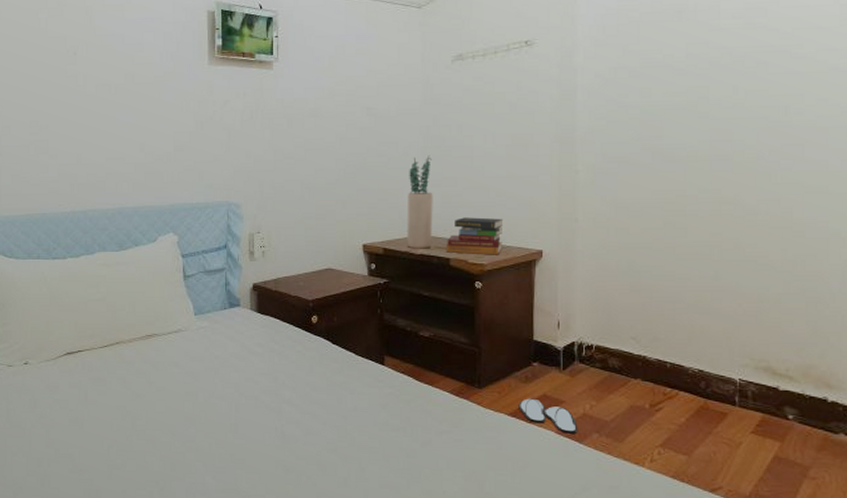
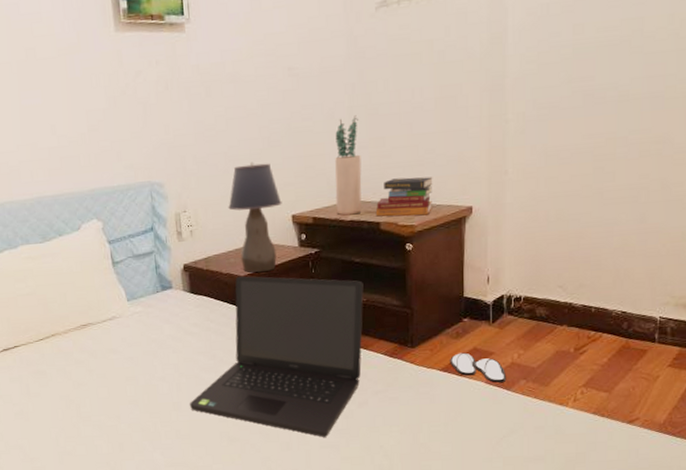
laptop: none [247,299,431,476] -> present [190,276,364,437]
table lamp: none [301,191,354,298] -> present [228,162,282,273]

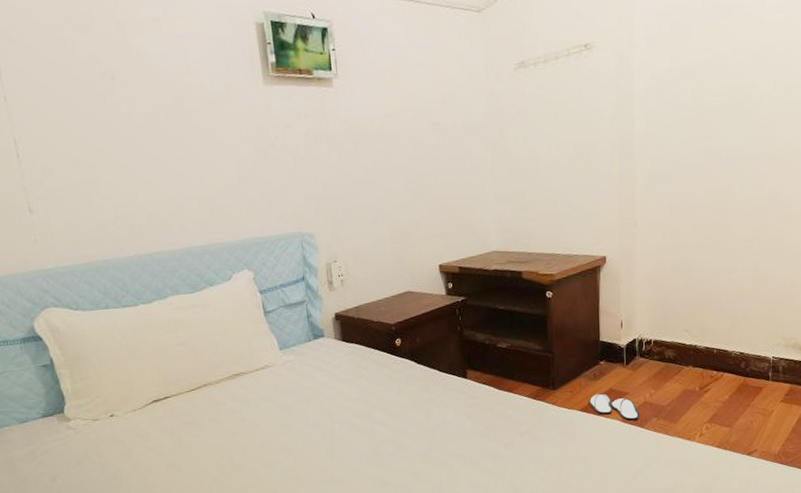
laptop: present [190,276,364,437] -> none [343,323,508,478]
table lamp: present [228,162,282,273] -> none [377,213,430,321]
vase: present [335,115,362,216] -> none [479,170,505,265]
books: present [375,176,433,217] -> none [517,228,570,266]

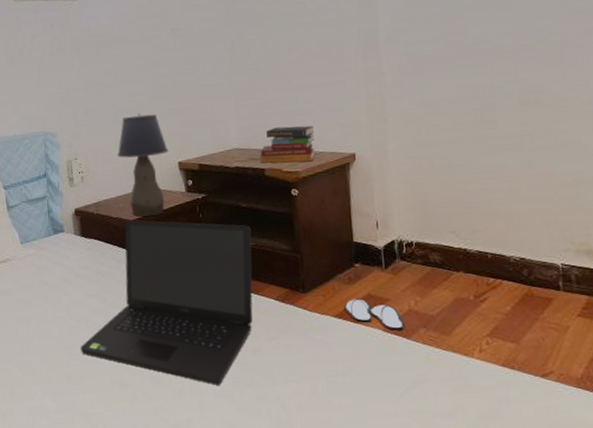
laptop: none [343,323,508,478] -> present [81,220,253,385]
table lamp: none [377,213,430,321] -> present [117,113,169,217]
books: none [517,228,570,266] -> present [259,125,316,163]

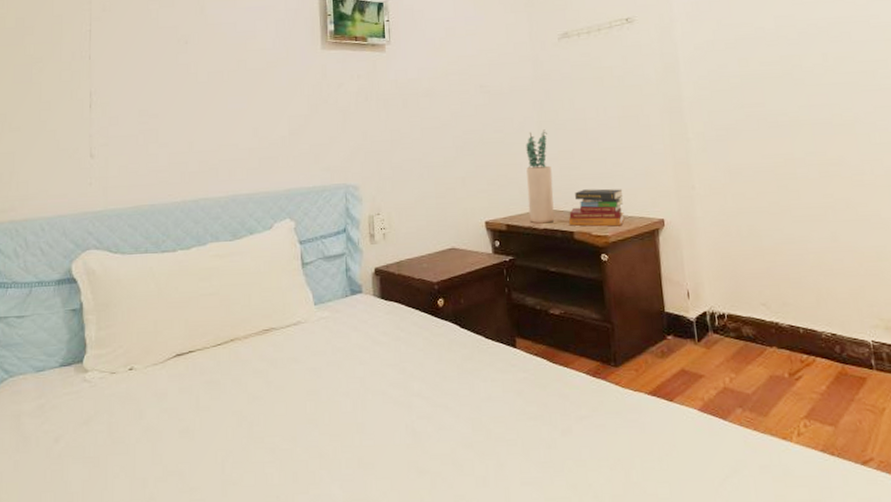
laptop: present [81,220,253,385] -> none [375,282,563,471]
table lamp: present [117,113,169,217] -> none [422,168,476,280]
vase: none [217,70,246,163] -> present [526,129,555,224]
slippers: present [344,298,405,331] -> none [657,374,721,410]

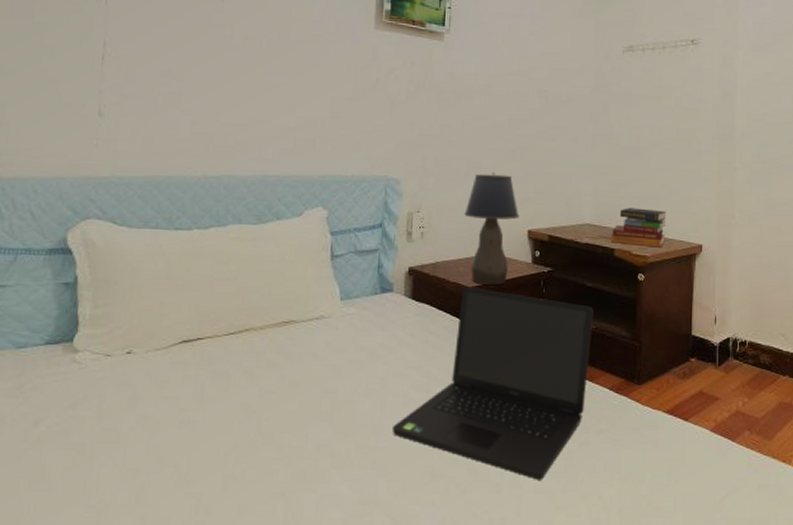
laptop: none [375,282,563,471] -> present [393,286,594,480]
table lamp: none [422,168,476,280] -> present [464,171,520,286]
vase: present [526,129,555,224] -> none [572,143,600,238]

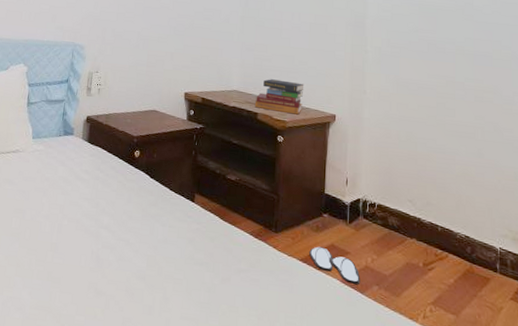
laptop: present [393,286,594,480] -> none [66,135,238,308]
table lamp: present [464,171,520,286] -> none [133,43,178,137]
slippers: none [676,395,731,431] -> present [309,246,361,284]

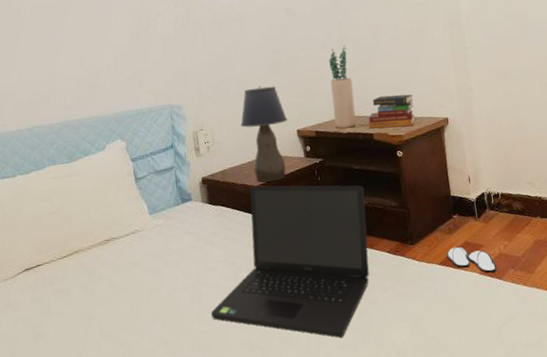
laptop: none [66,135,238,308] -> present [211,185,369,338]
table lamp: none [133,43,178,137] -> present [240,85,288,183]
vase: none [222,24,248,103] -> present [329,45,357,129]

